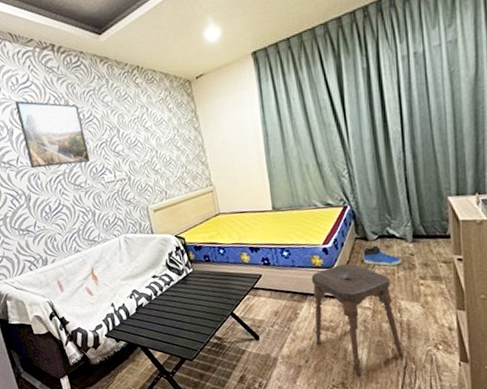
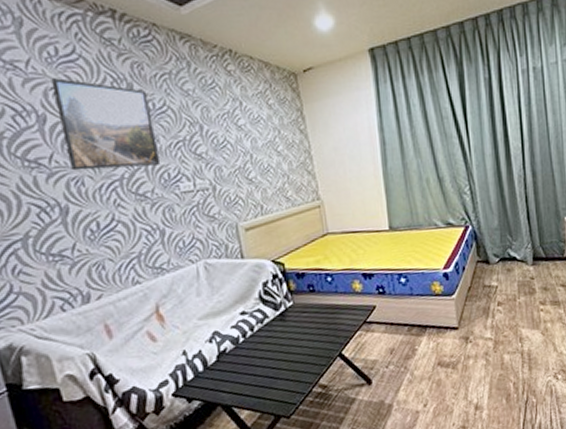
stool: present [311,264,403,376] -> none [431,290,524,417]
sneaker: present [363,245,402,266] -> none [485,268,523,292]

